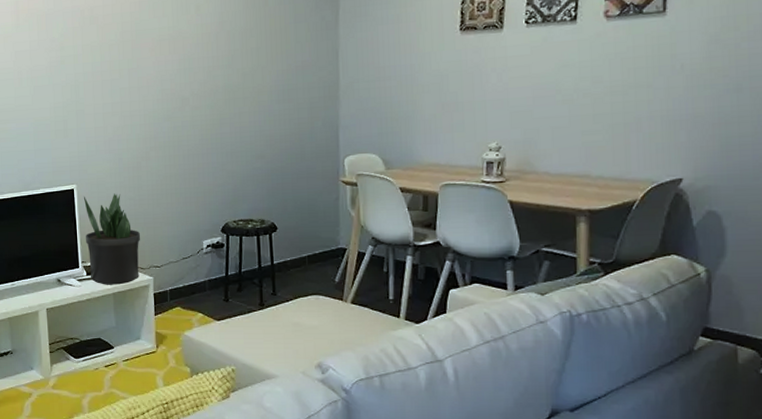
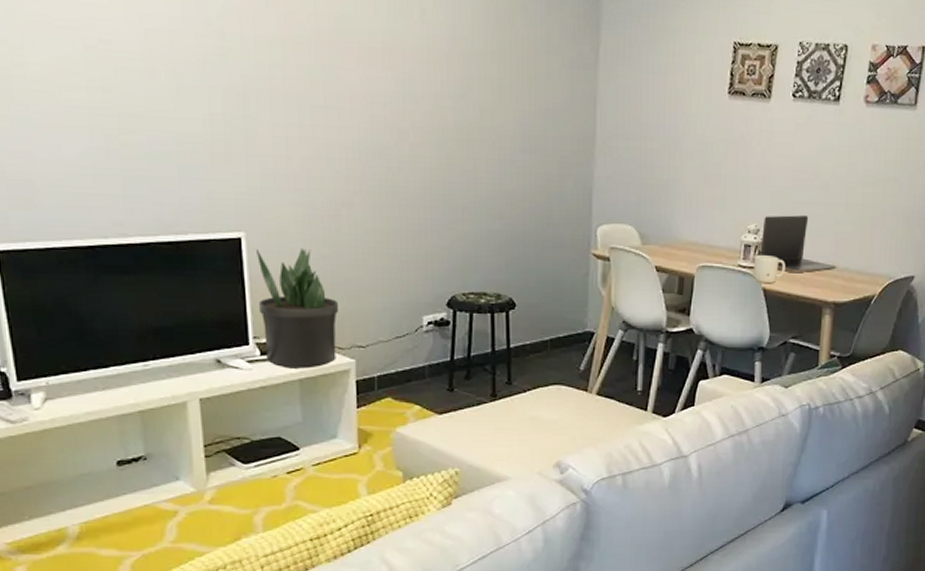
mug: none [497,169,532,197] -> present [752,254,785,284]
laptop computer: none [503,130,589,185] -> present [760,215,837,273]

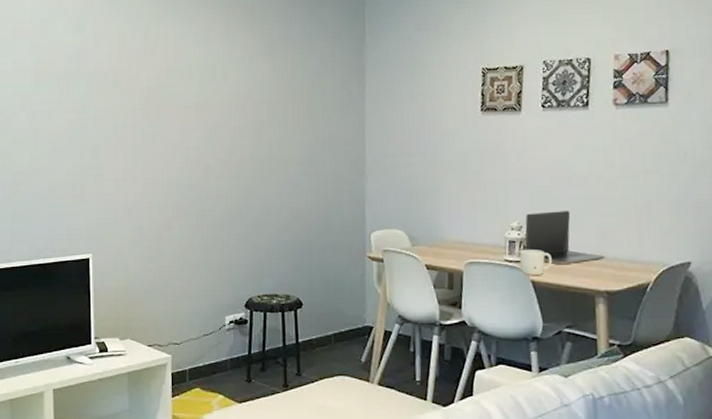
planter: present [257,248,339,369] -> none [100,264,160,363]

